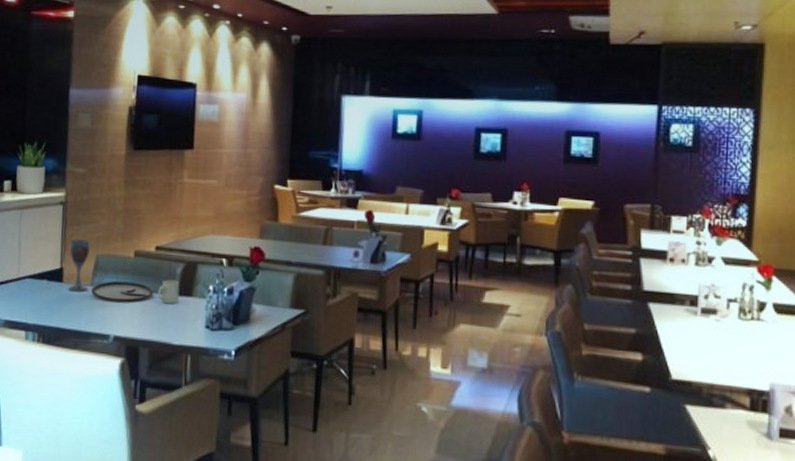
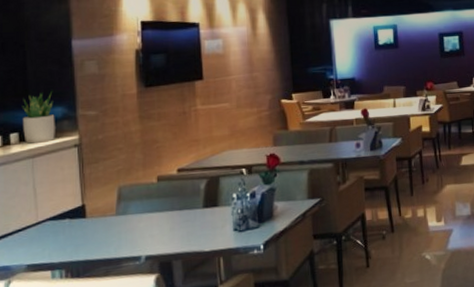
cup: present [68,239,90,292] -> none [89,175,113,225]
plate: present [91,280,154,303] -> none [117,203,181,227]
cup: present [158,279,180,305] -> none [184,195,205,218]

